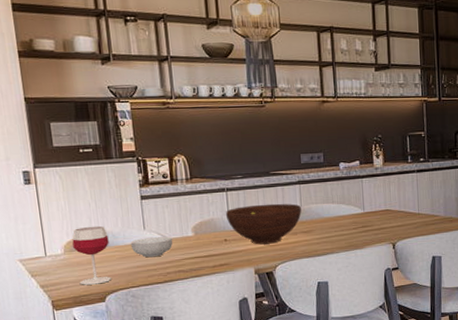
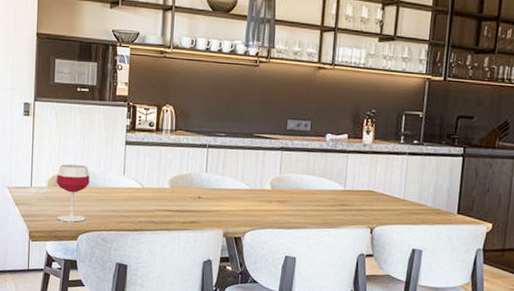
cereal bowl: present [130,236,173,258] -> none [109,183,149,204]
fruit bowl: present [225,203,302,245] -> none [203,165,280,209]

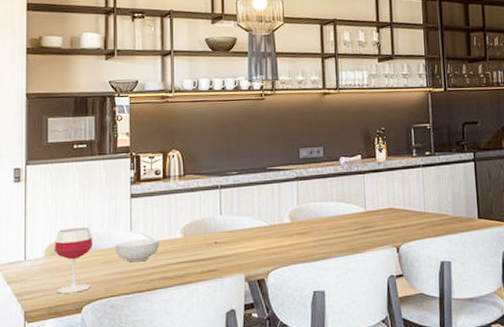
cereal bowl: none [109,183,149,204] -> present [115,238,160,263]

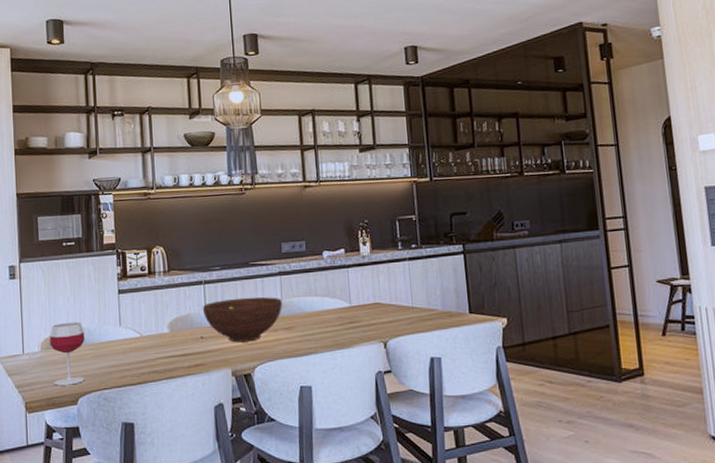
cereal bowl: present [115,238,160,263] -> none [105,333,148,357]
fruit bowl: none [217,202,298,248] -> present [202,297,282,343]

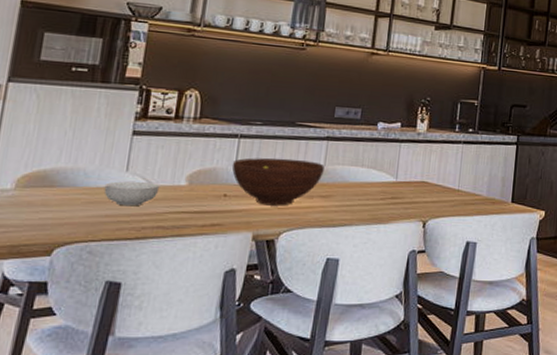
wineglass: present [49,321,86,386] -> none [23,159,79,233]
cereal bowl: none [105,333,148,357] -> present [103,181,160,207]

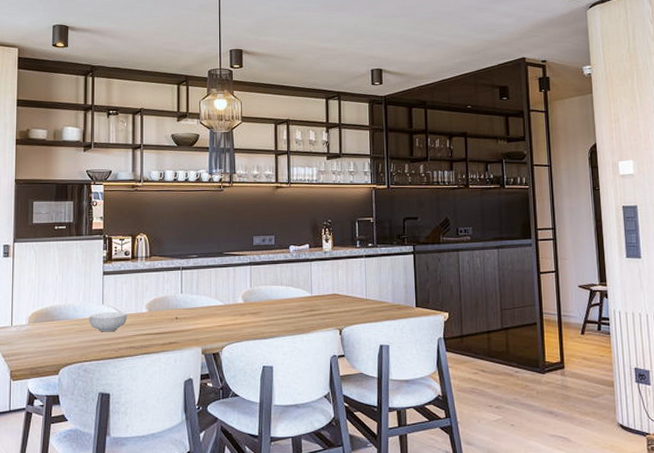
fruit bowl: present [231,158,325,206] -> none [178,283,251,324]

